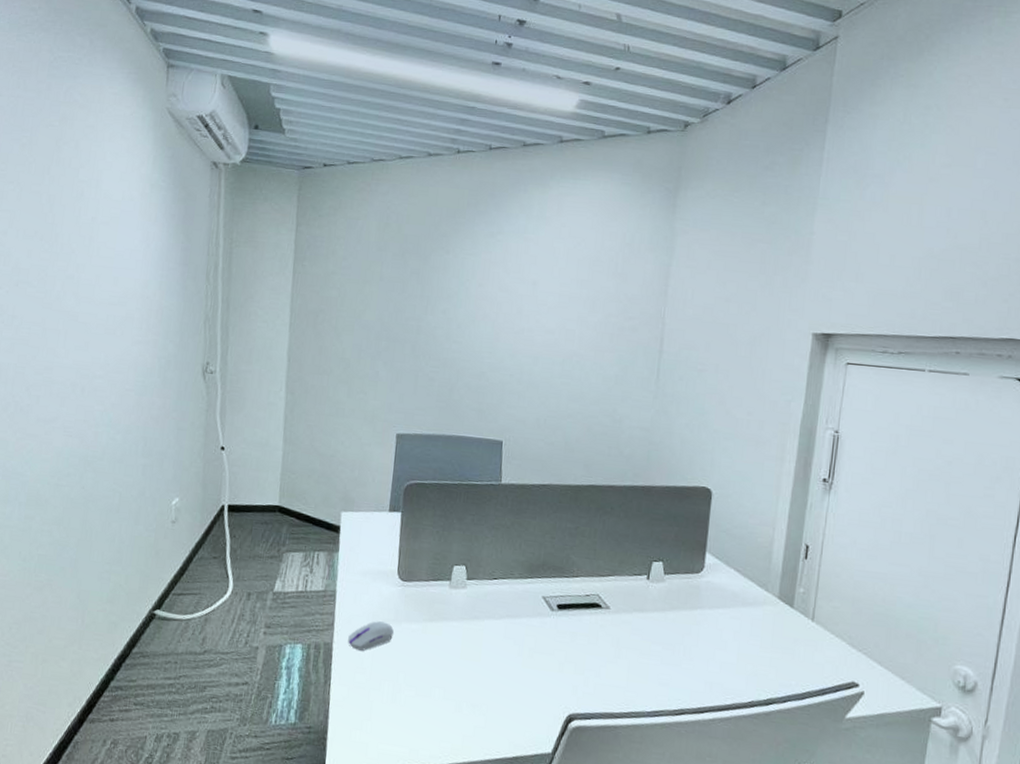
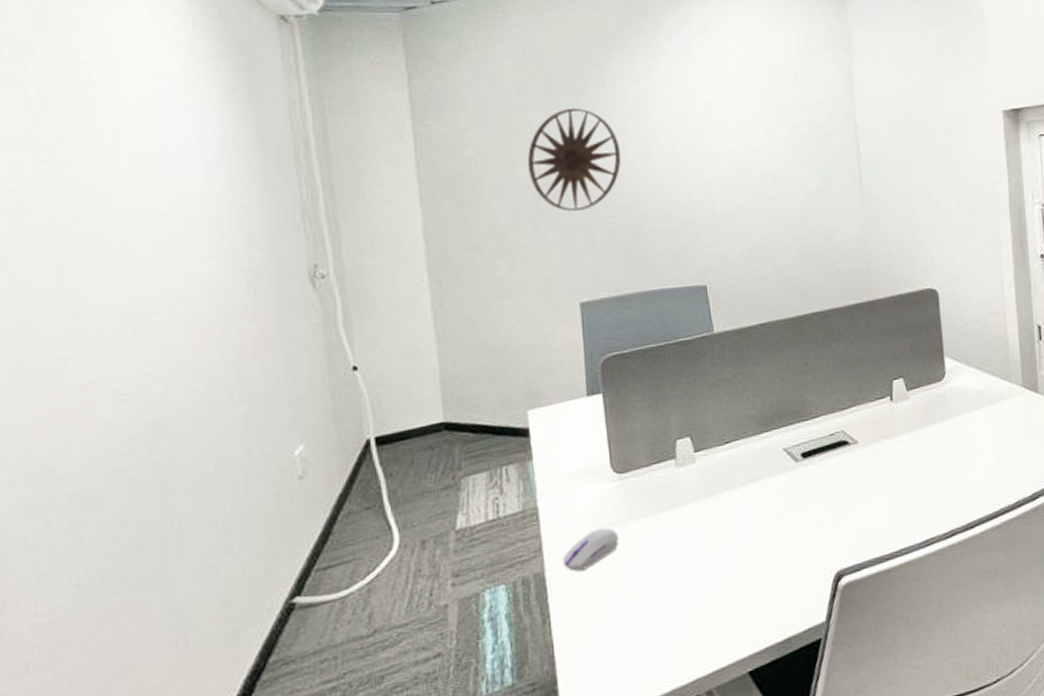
wall art: none [375,269,452,357] -> present [528,108,621,211]

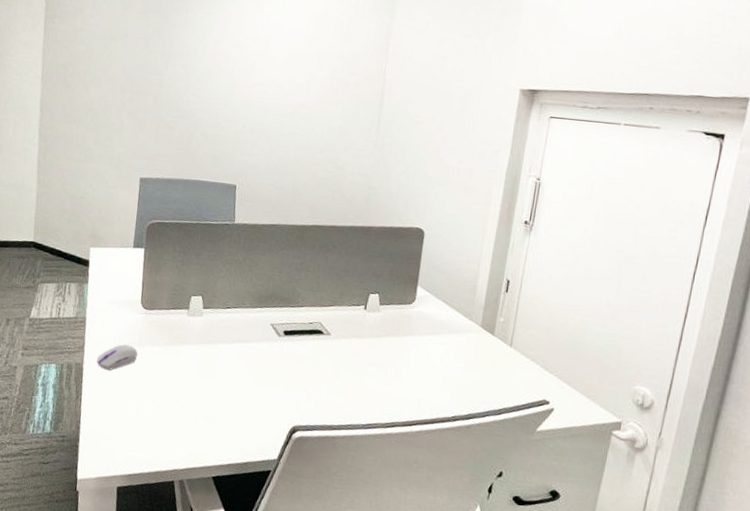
wall art: present [528,108,621,211] -> none [120,26,191,108]

